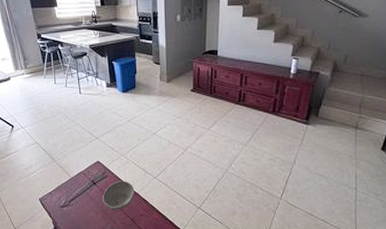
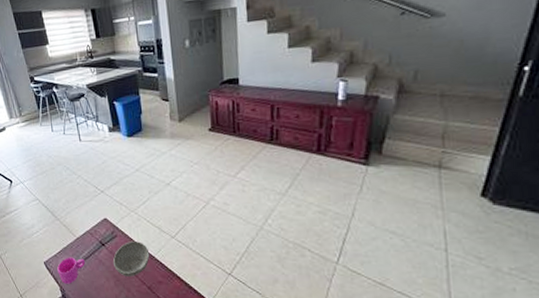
mug: none [51,194,77,218] -> present [57,257,85,284]

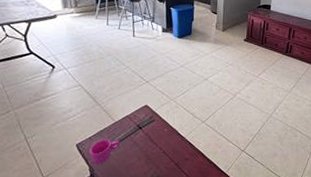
soup bowl: present [113,241,150,277] -> none [147,125,182,155]

